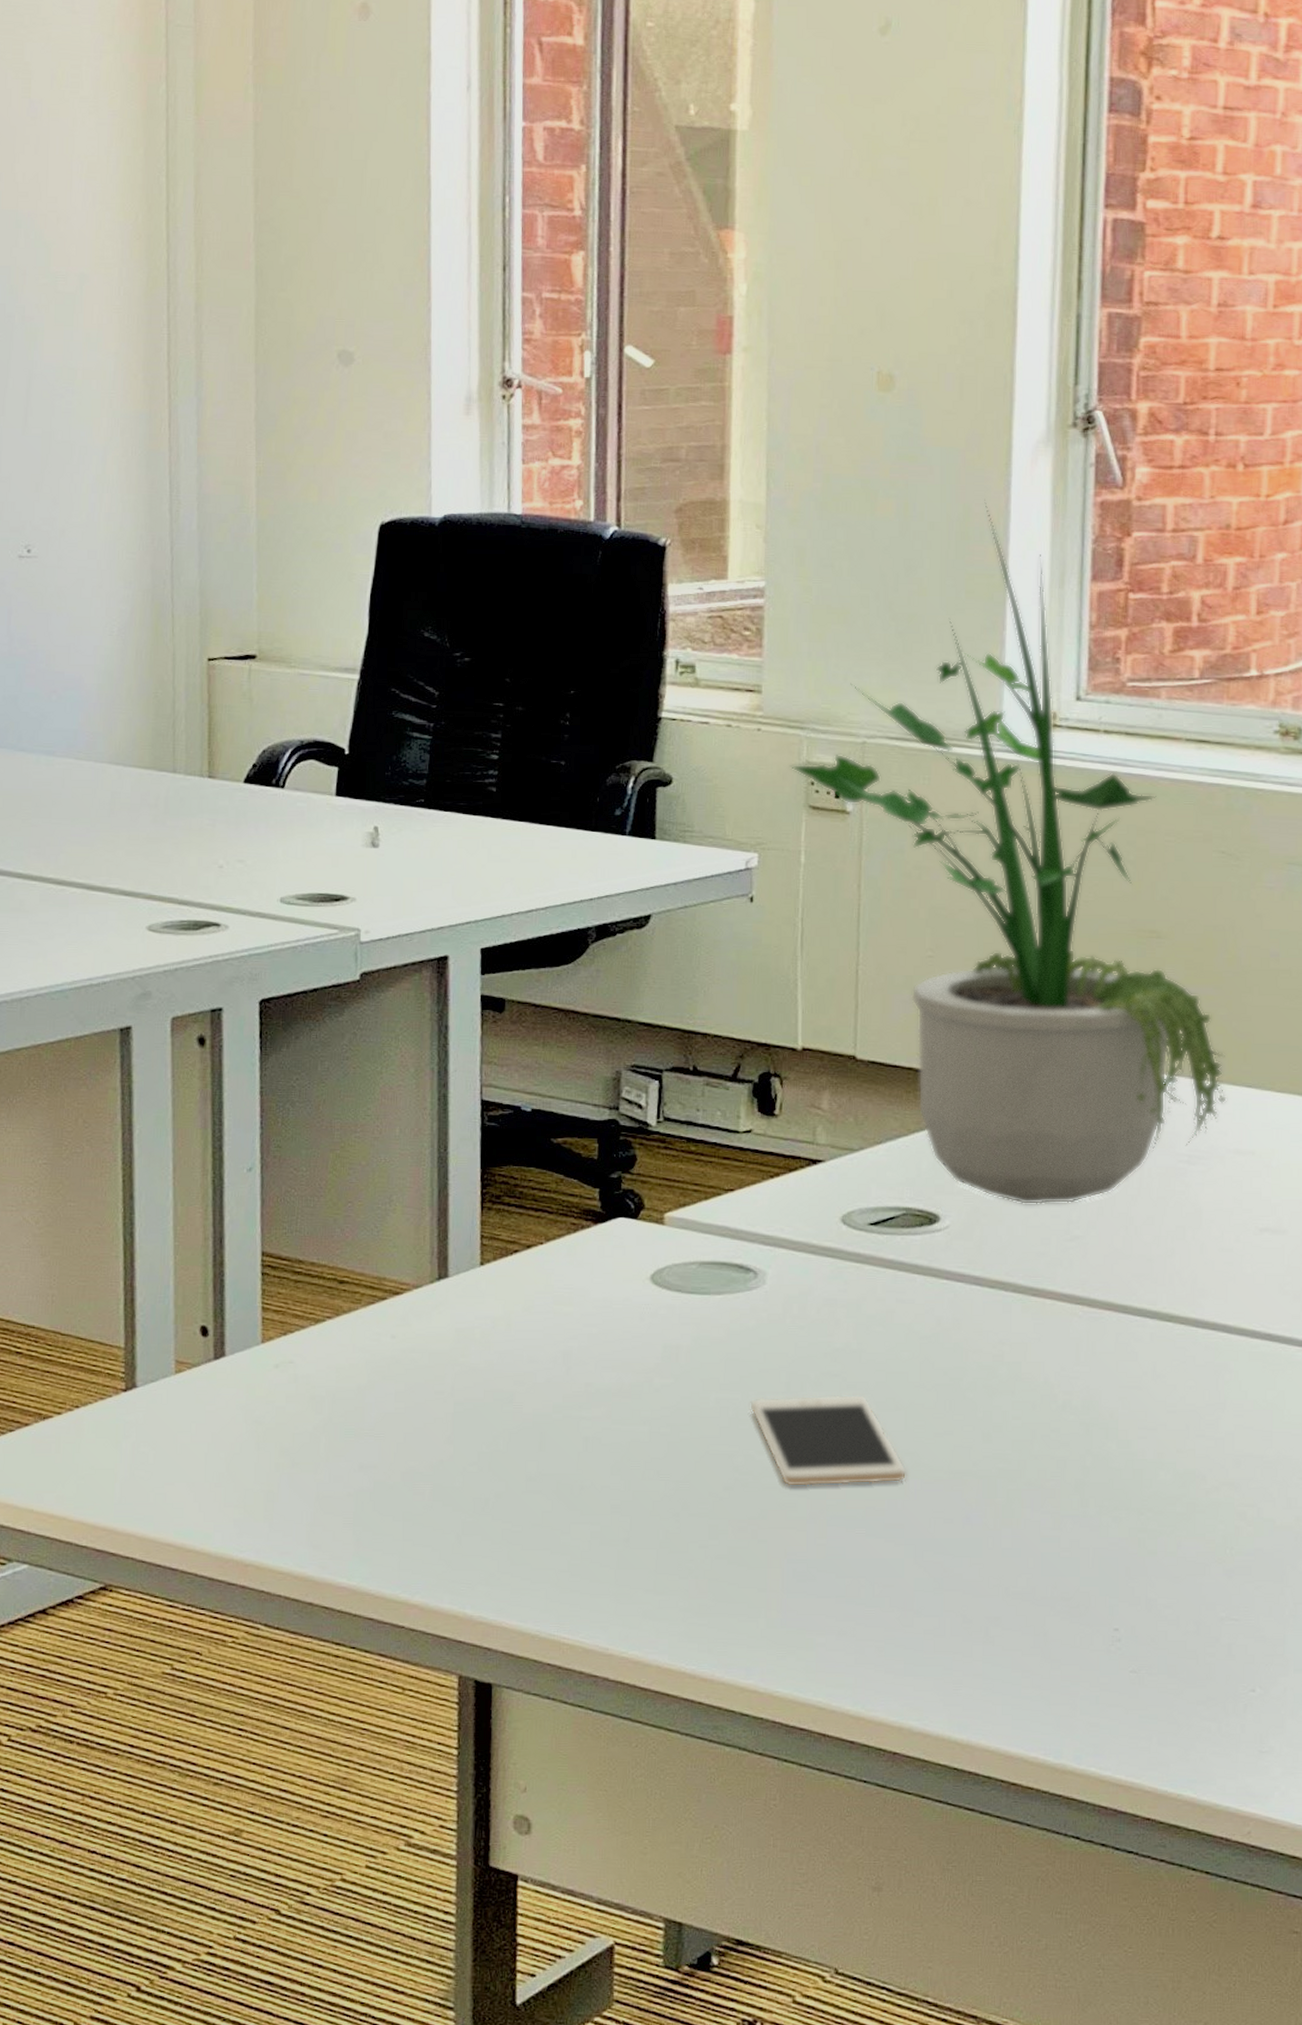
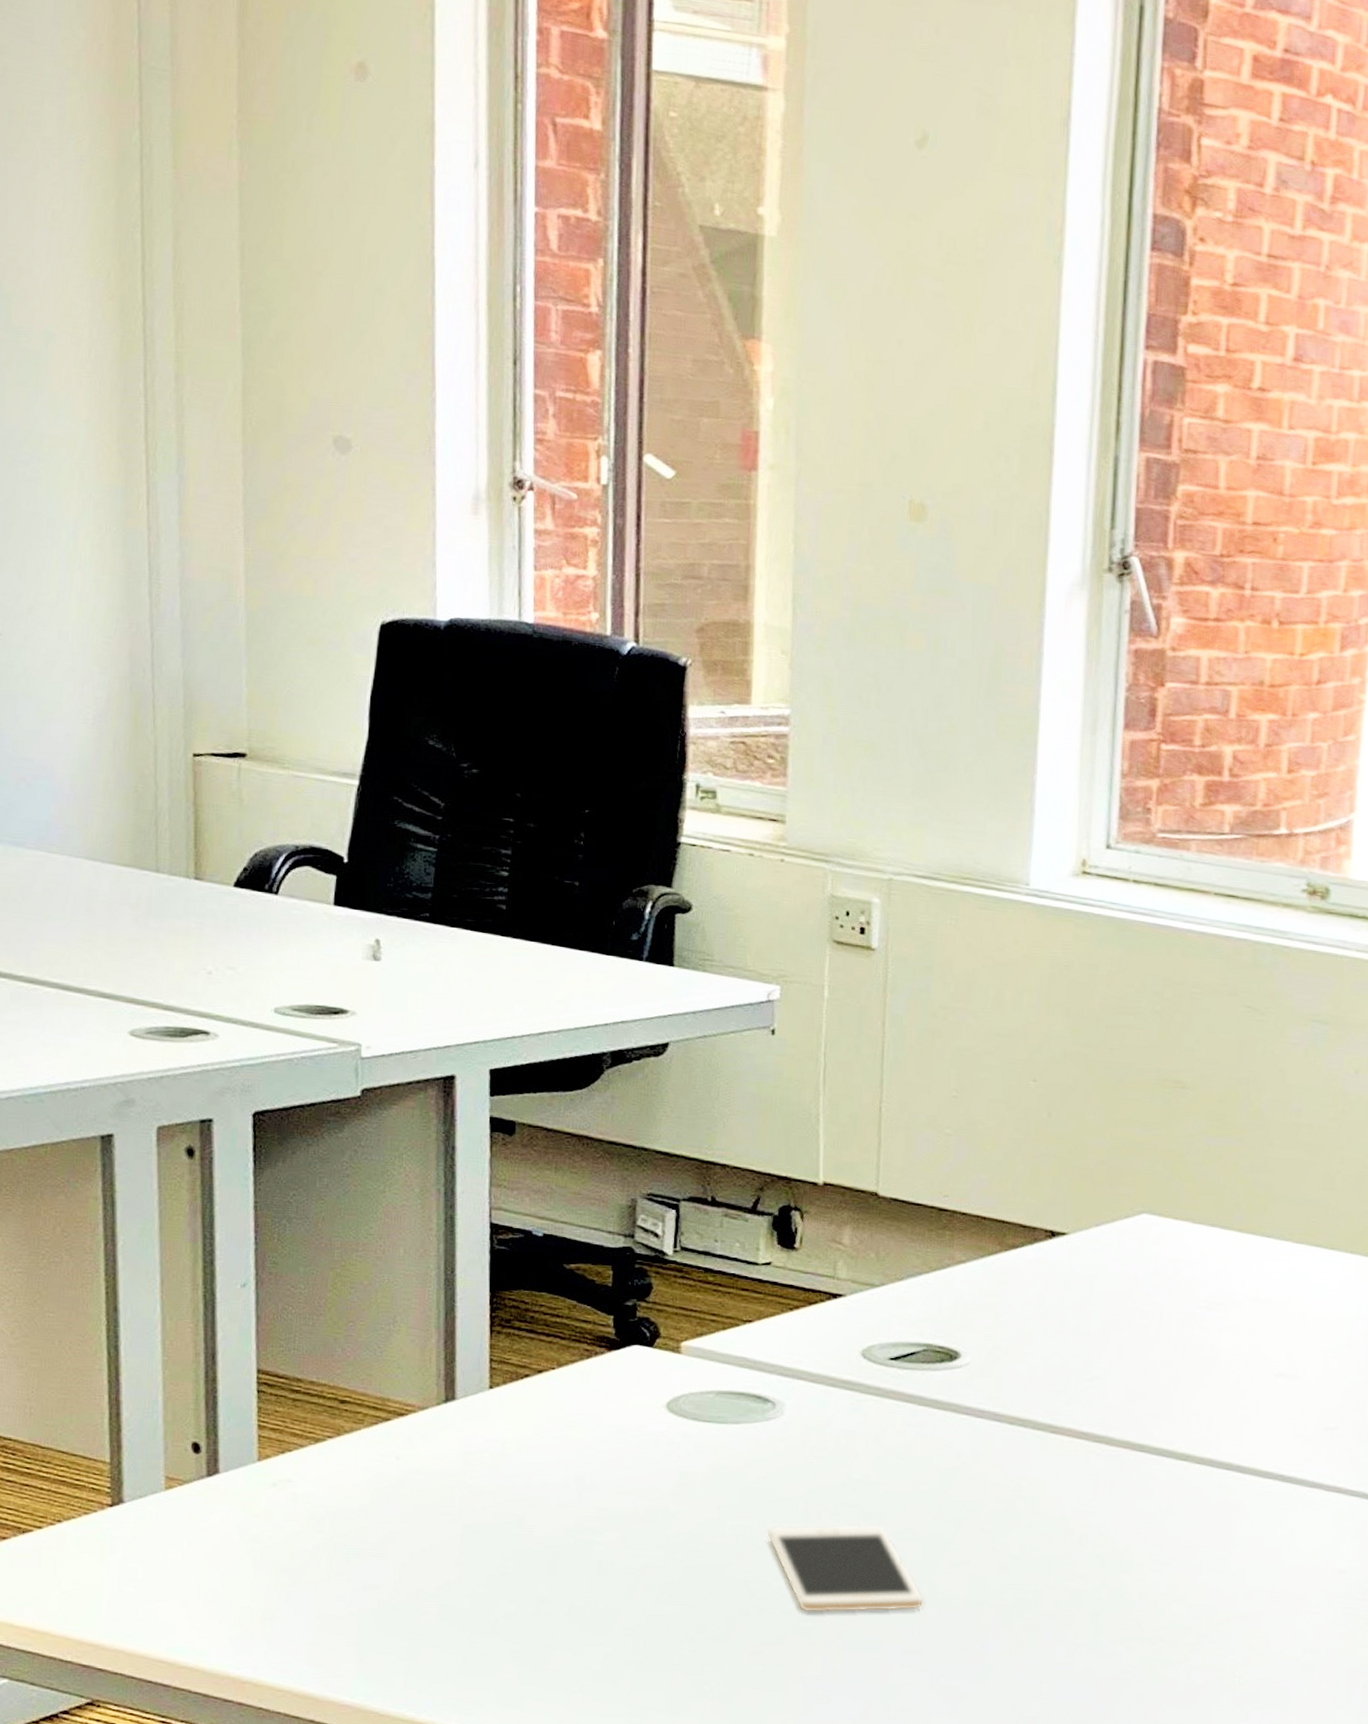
potted plant: present [790,500,1227,1205] -> none [814,640,1246,1345]

